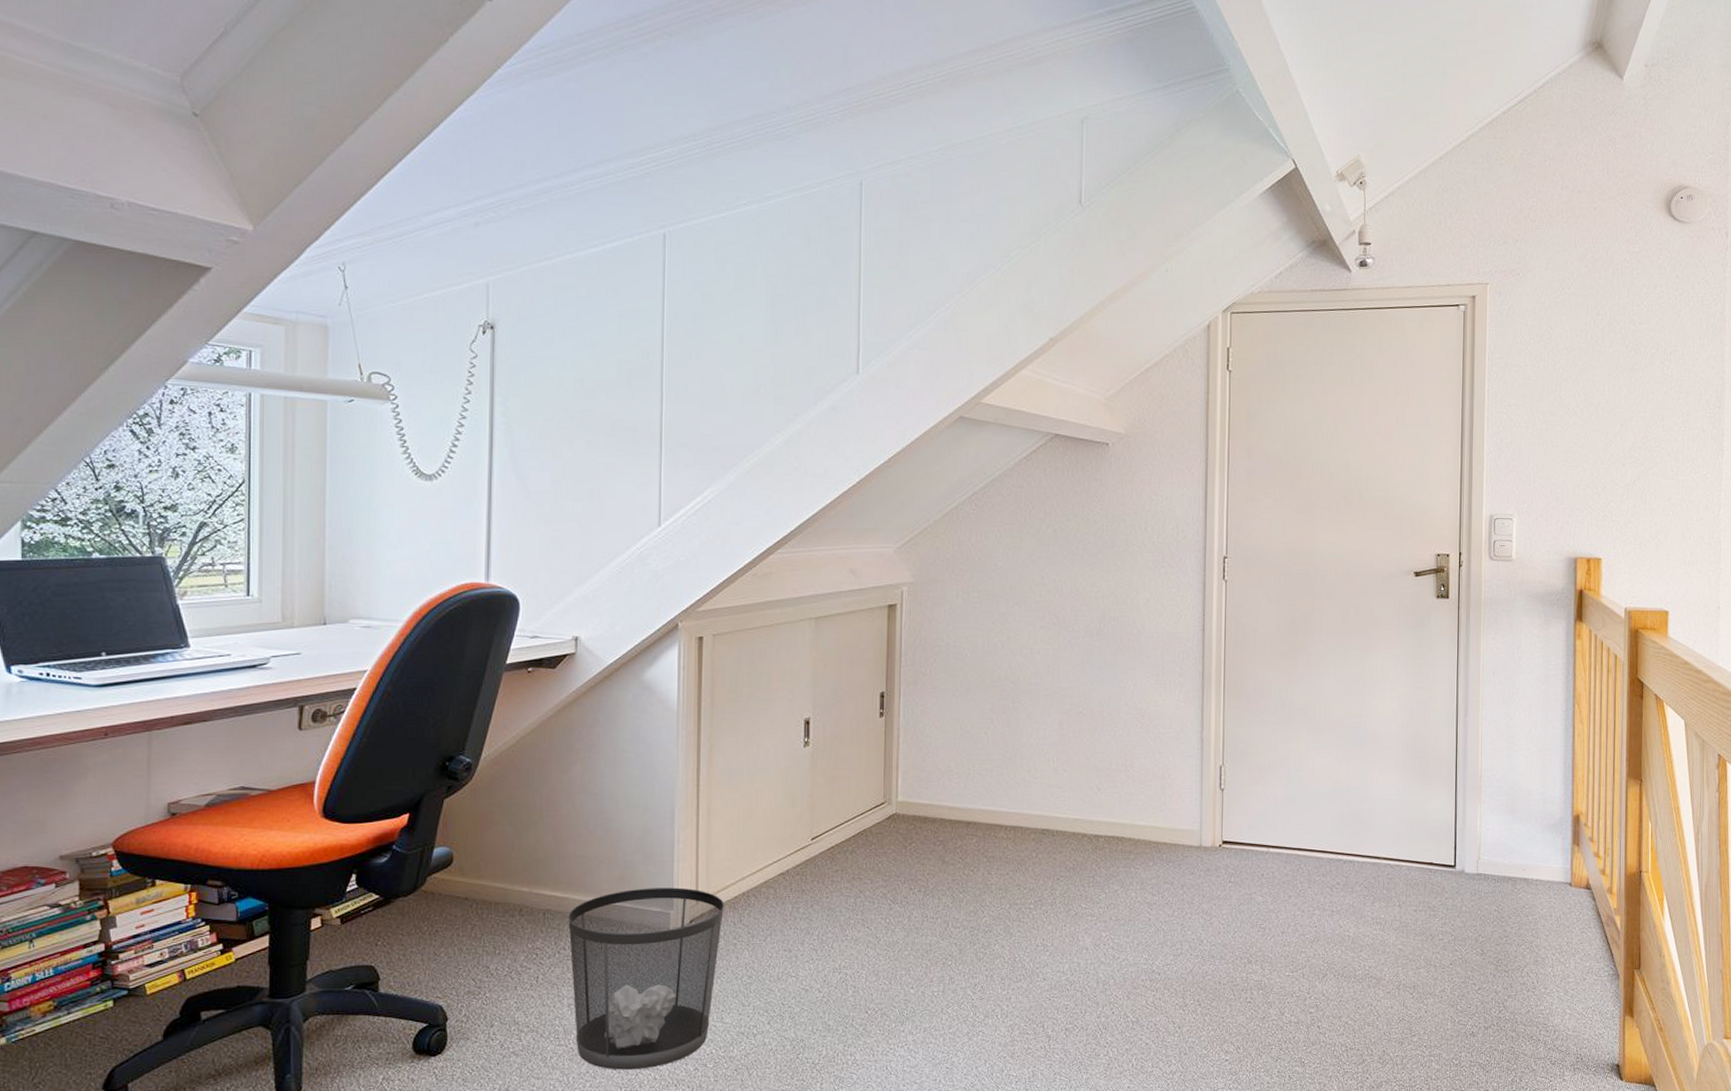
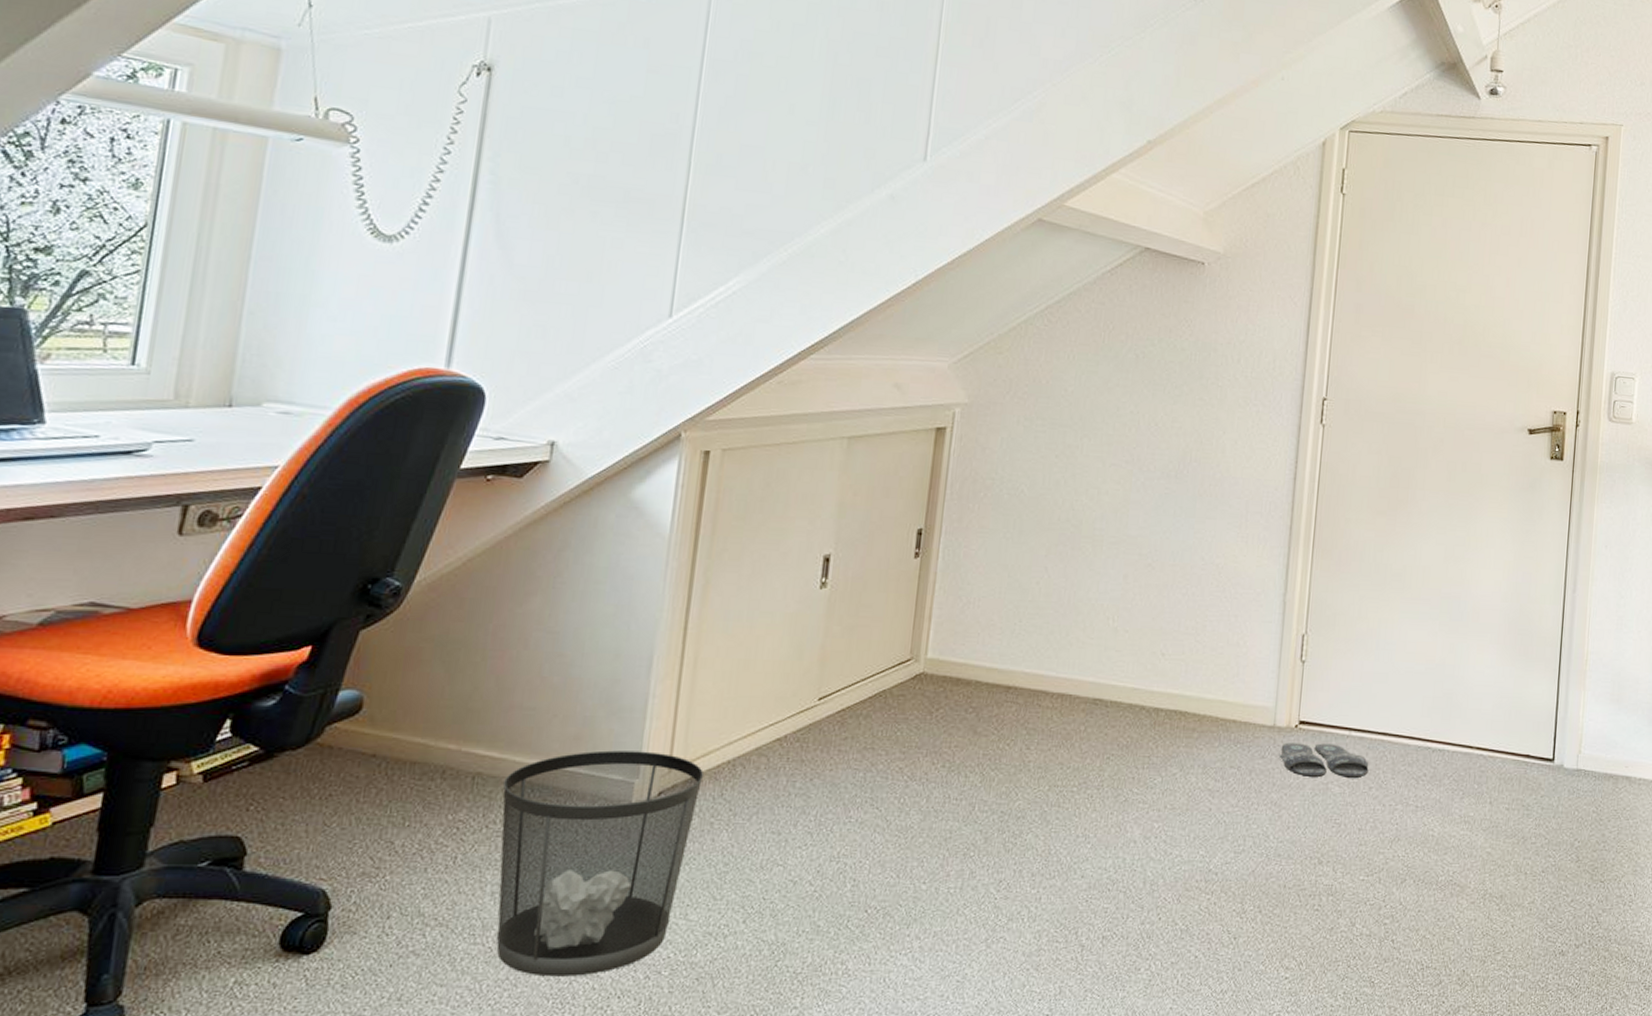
slippers: none [1206,859,1287,889] -> present [1279,742,1369,778]

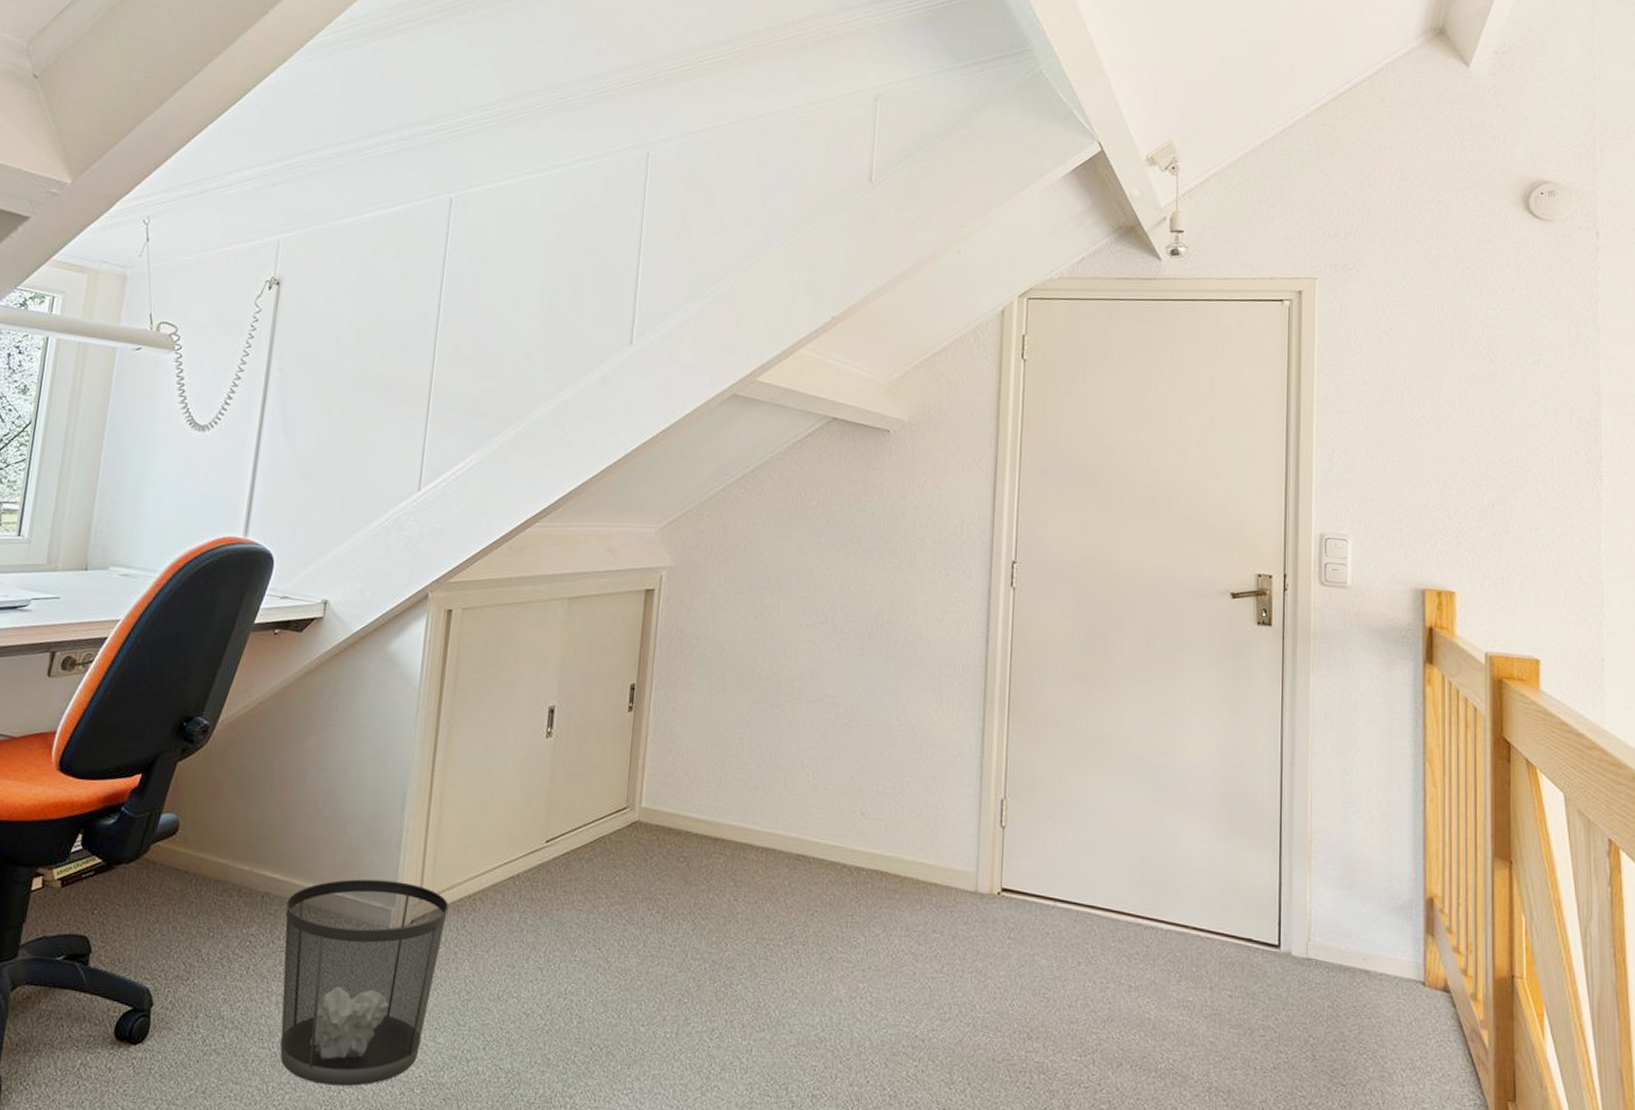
slippers: present [1279,742,1369,778] -> none [982,909,1077,951]

